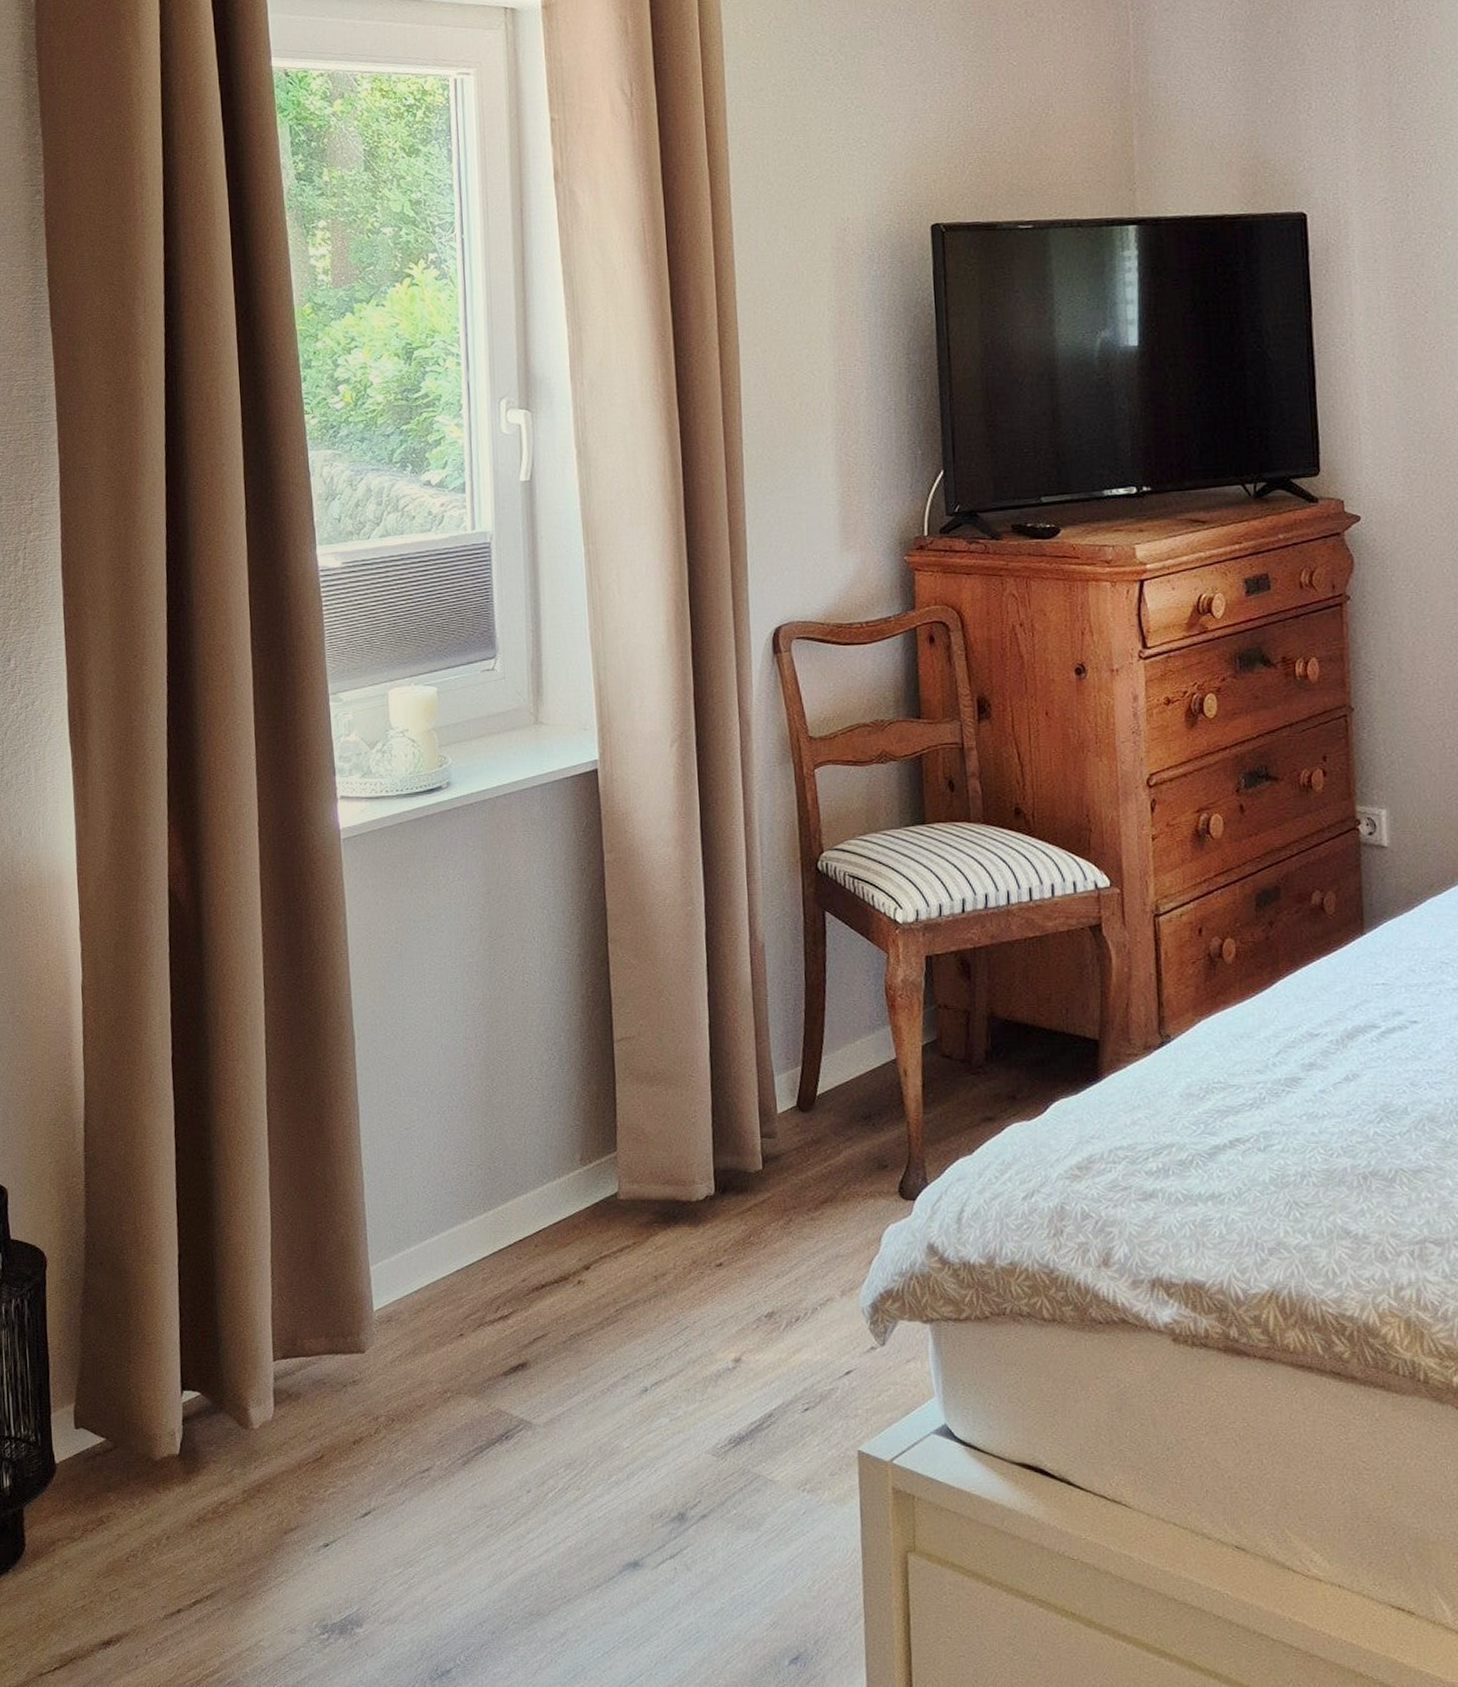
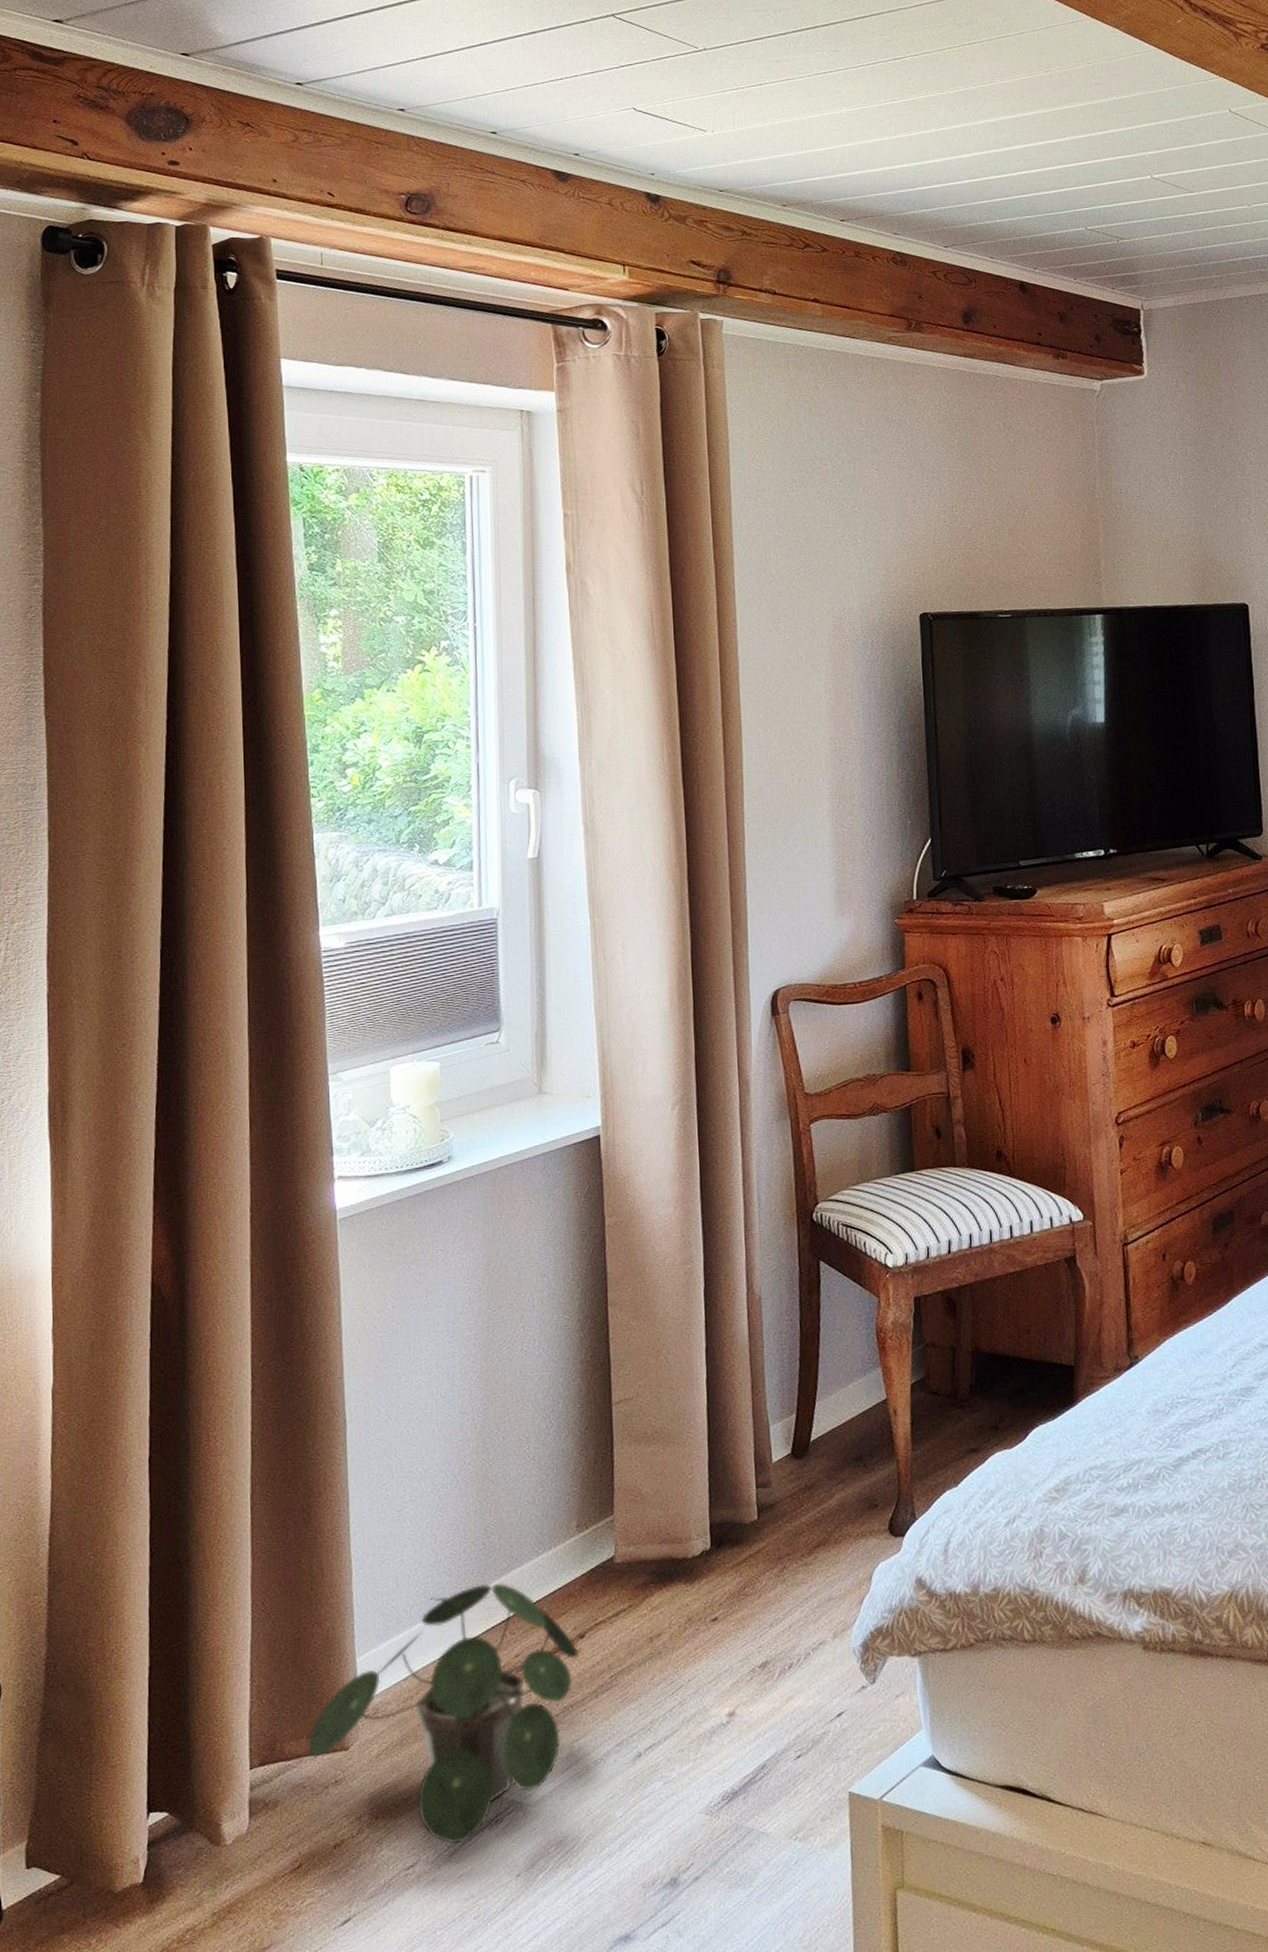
potted plant: none [326,1208,585,1454] -> present [308,1582,579,1845]

